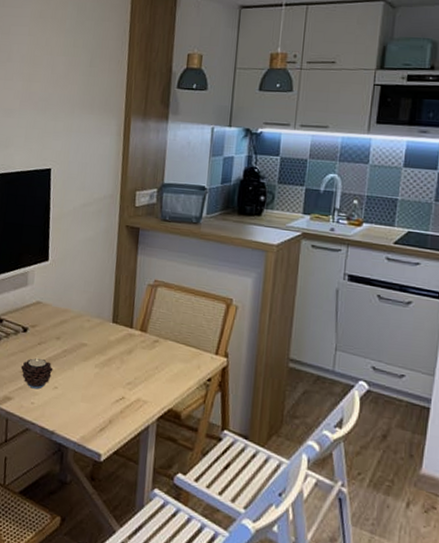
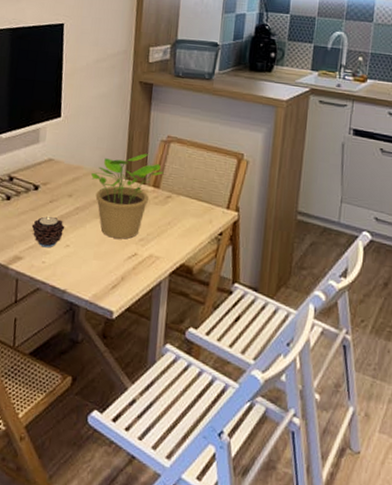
potted plant: none [78,297,151,383] -> present [91,153,164,239]

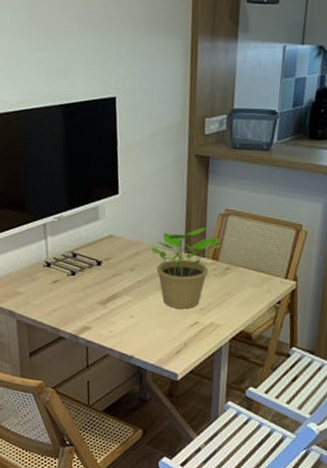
candle: present [31,215,65,248] -> none [97,289,129,319]

